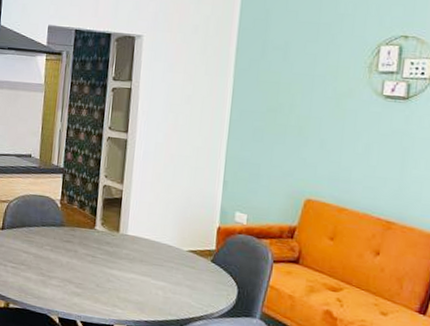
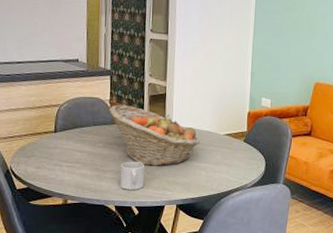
fruit basket: none [59,205,159,280] -> present [109,104,201,166]
mug: none [65,269,94,303] -> present [120,161,145,190]

